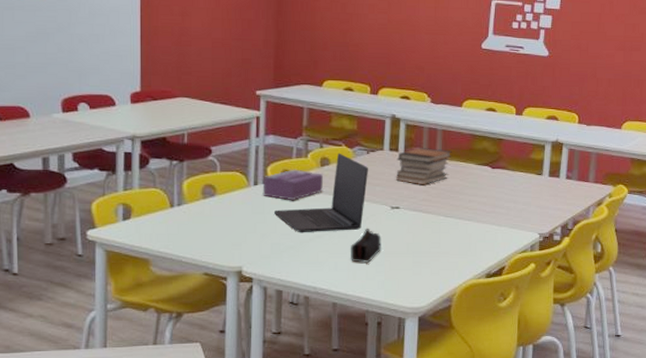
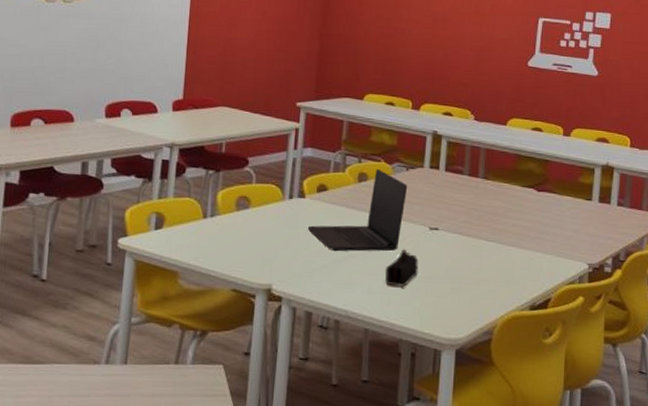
tissue box: present [262,169,323,200] -> none [297,183,360,216]
book stack: present [396,147,452,184] -> none [436,165,495,205]

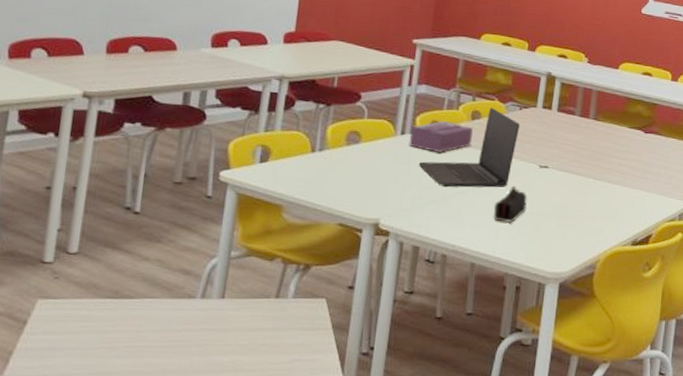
tissue box: none [297,183,360,216] -> present [408,120,473,153]

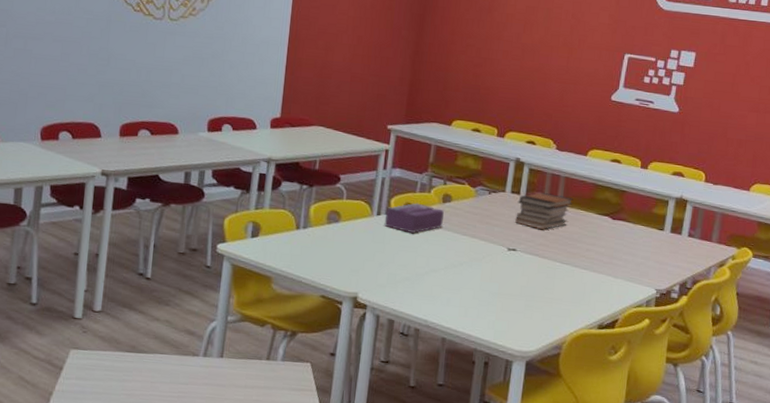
laptop: present [419,107,520,188] -> none [394,191,489,268]
pencil case: present [494,187,527,222] -> none [463,267,496,302]
book stack: none [547,106,606,145] -> present [515,192,573,229]

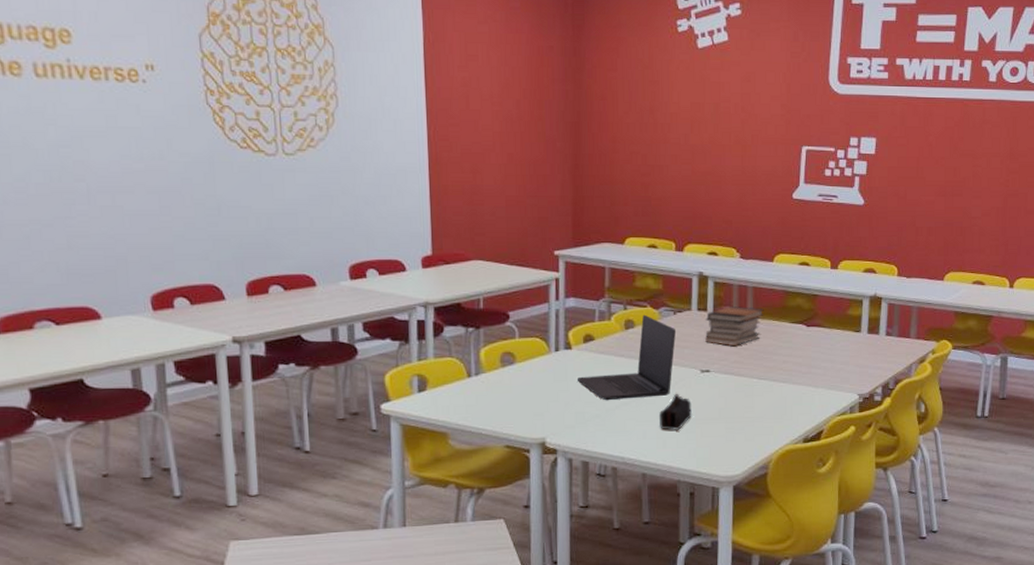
tissue box: present [384,202,444,233] -> none [564,333,628,366]
laptop: none [394,191,489,268] -> present [578,314,676,401]
pencil case: none [463,267,496,302] -> present [659,394,692,430]

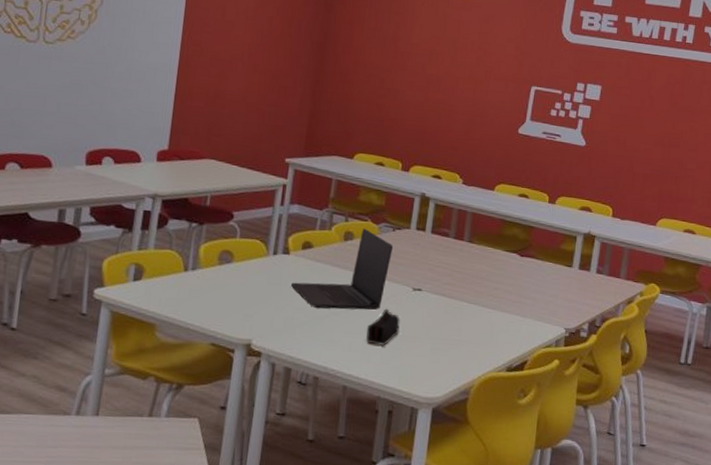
book stack: present [705,305,764,346] -> none [420,228,481,268]

